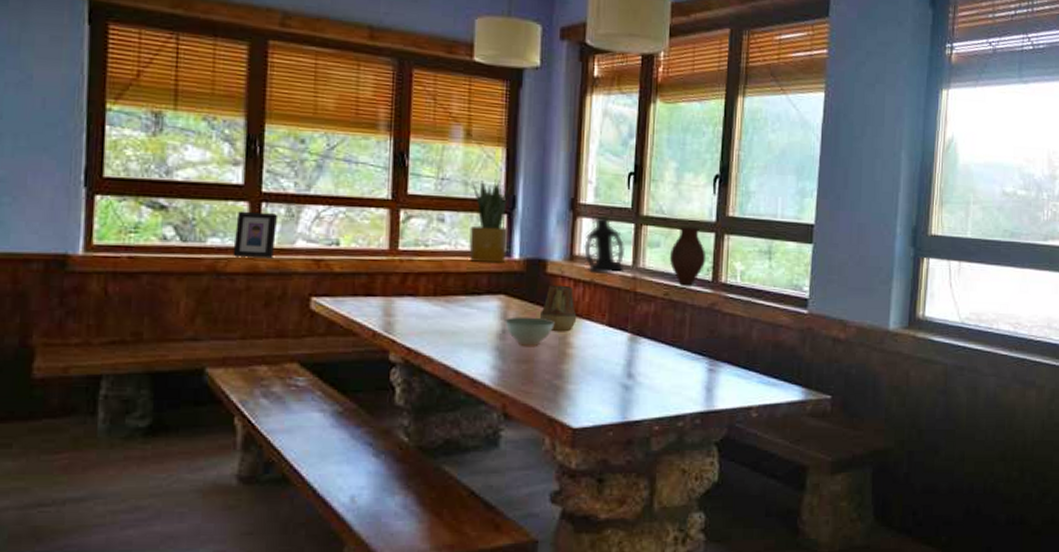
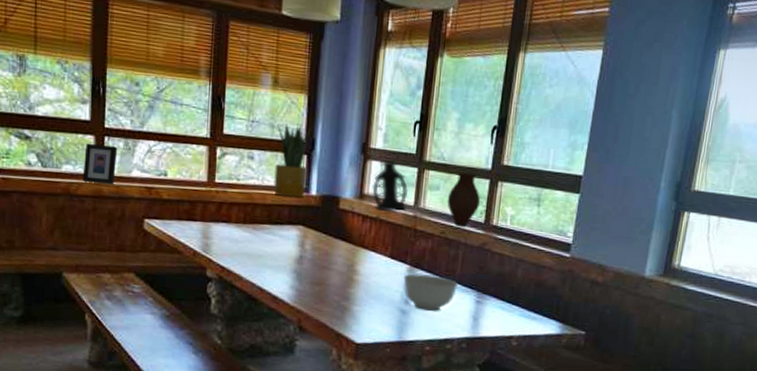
bowl: present [505,317,555,347] -> none [302,245,345,272]
pitcher: present [540,284,577,332] -> none [332,219,364,261]
bowl: none [624,341,686,384] -> present [403,273,458,311]

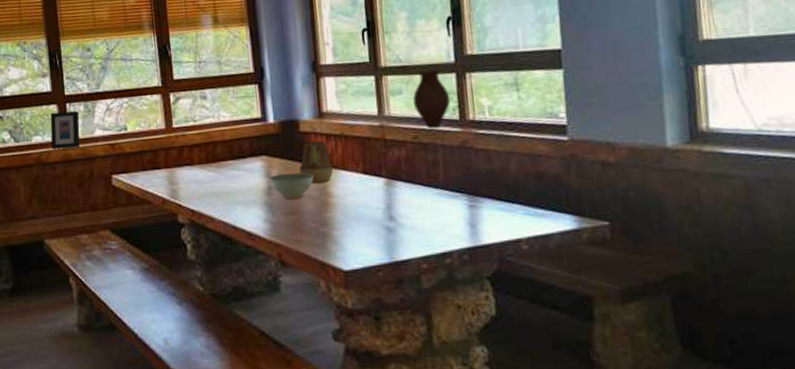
planter: present [273,122,312,198] -> none [223,54,263,131]
bowl: none [302,245,345,272] -> present [269,172,314,201]
pitcher: none [332,219,364,261] -> present [299,140,333,184]
lantern: present [372,152,409,212] -> none [330,65,370,128]
bowl: present [403,273,458,311] -> none [382,184,445,224]

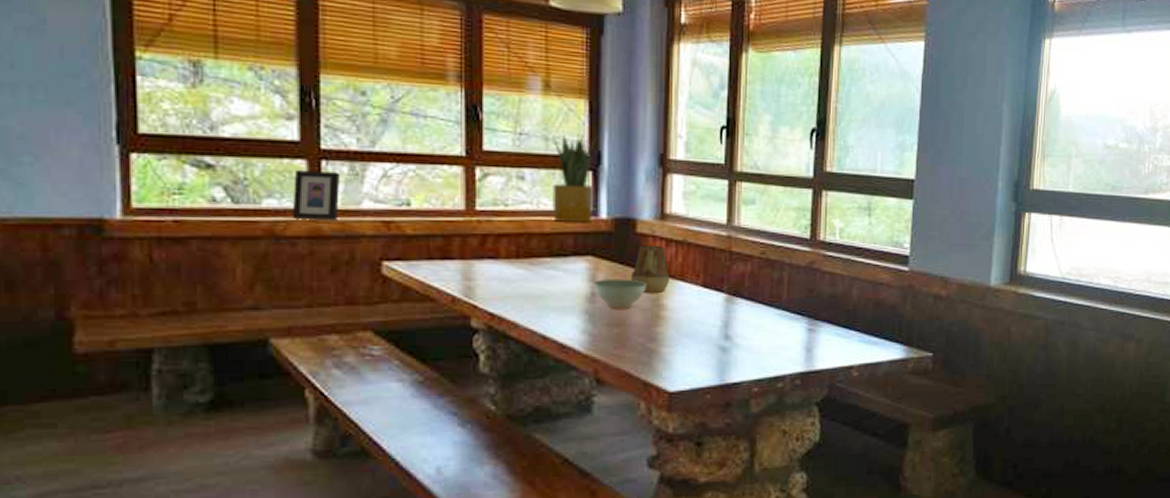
planter: none [223,54,263,131] -> present [551,133,596,223]
vase: present [412,69,451,129] -> none [765,182,804,246]

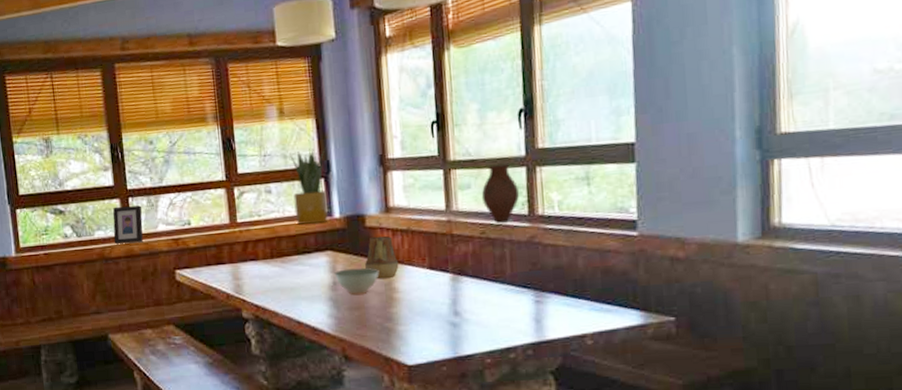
vase: none [765,182,804,246] -> present [481,163,520,224]

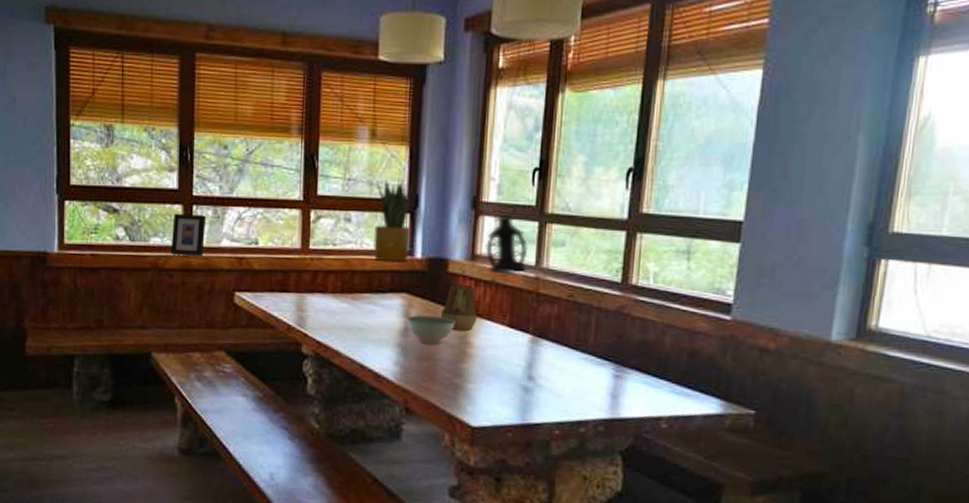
lantern: none [397,158,438,222] -> present [485,206,529,274]
vase: present [481,163,520,224] -> none [574,223,616,289]

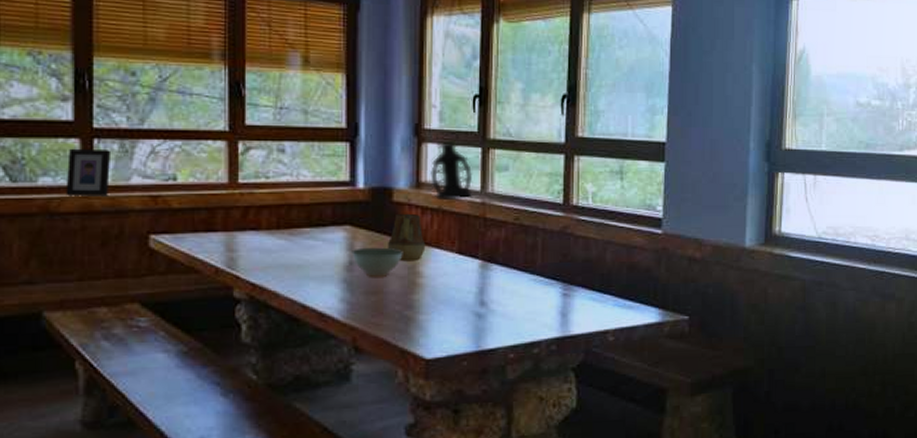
planter: present [373,178,415,262] -> none [310,106,354,194]

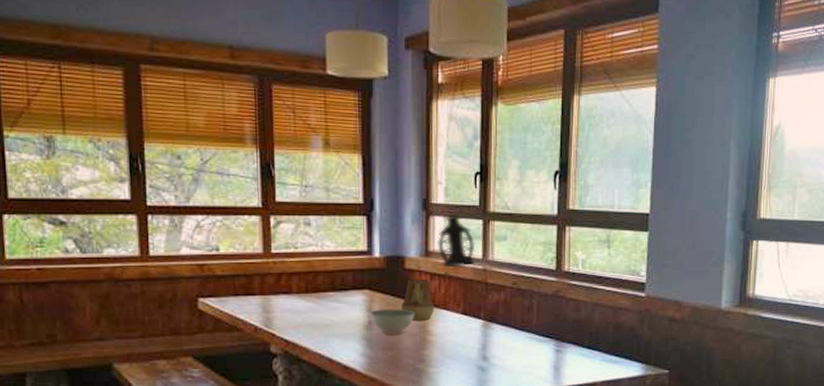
picture frame: present [66,148,112,197] -> none [126,223,164,265]

